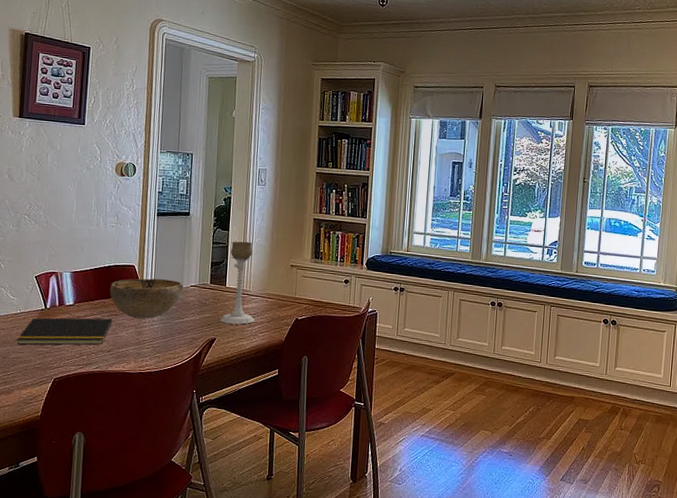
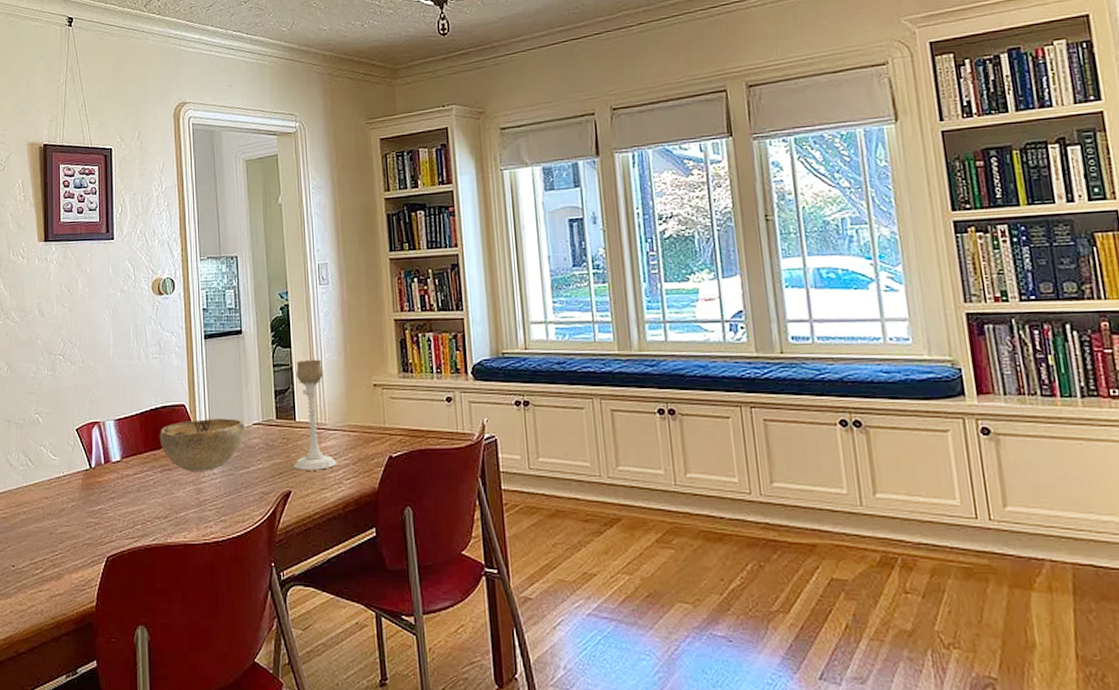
notepad: present [17,317,113,345] -> none [62,475,166,515]

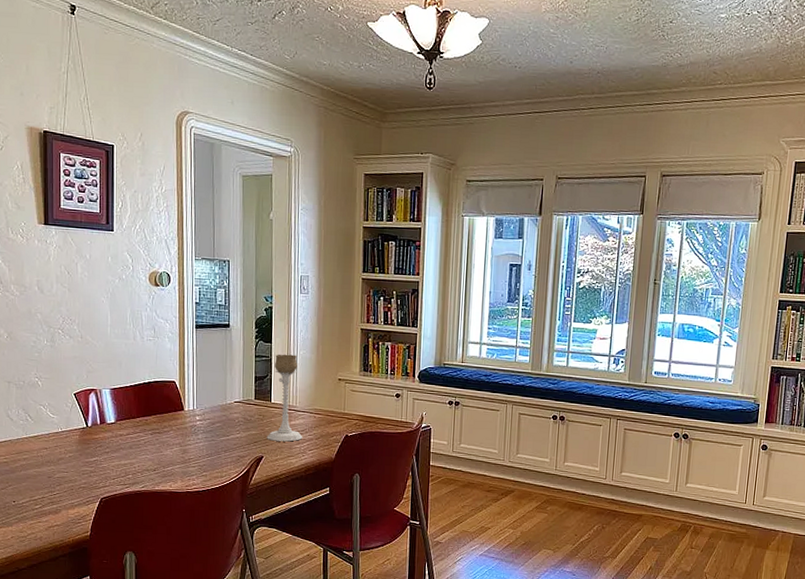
decorative bowl: present [159,418,245,471] -> none [151,394,228,436]

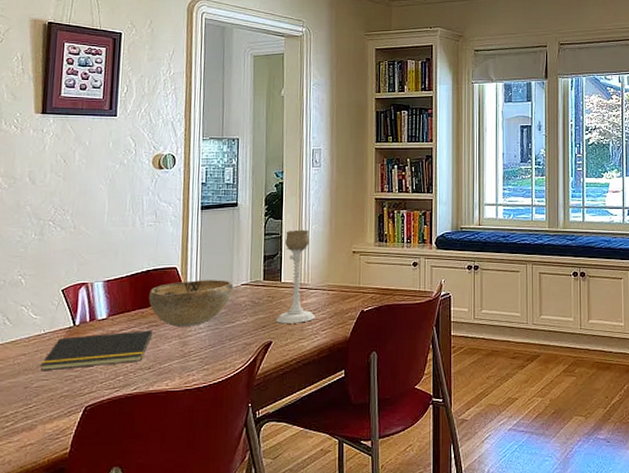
notepad: none [60,436,156,465] -> present [40,330,153,370]
decorative bowl: none [151,394,228,436] -> present [148,280,234,327]

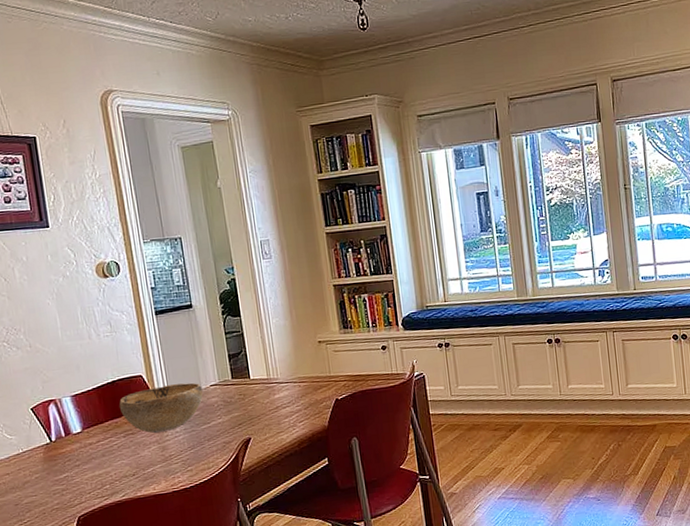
notepad: present [40,330,153,370] -> none [26,438,131,487]
candle holder: present [276,230,316,324] -> none [246,324,291,420]

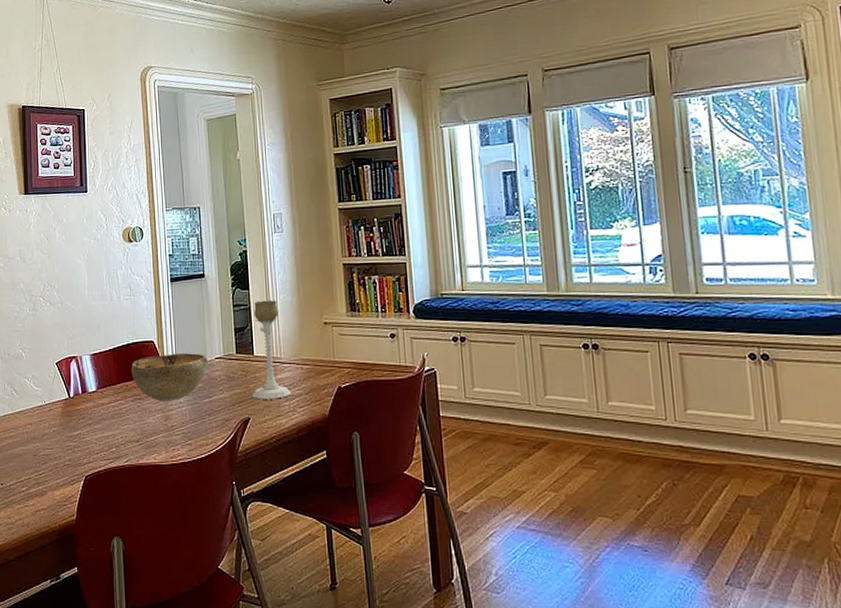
candle holder: none [246,324,291,420] -> present [252,300,291,399]

